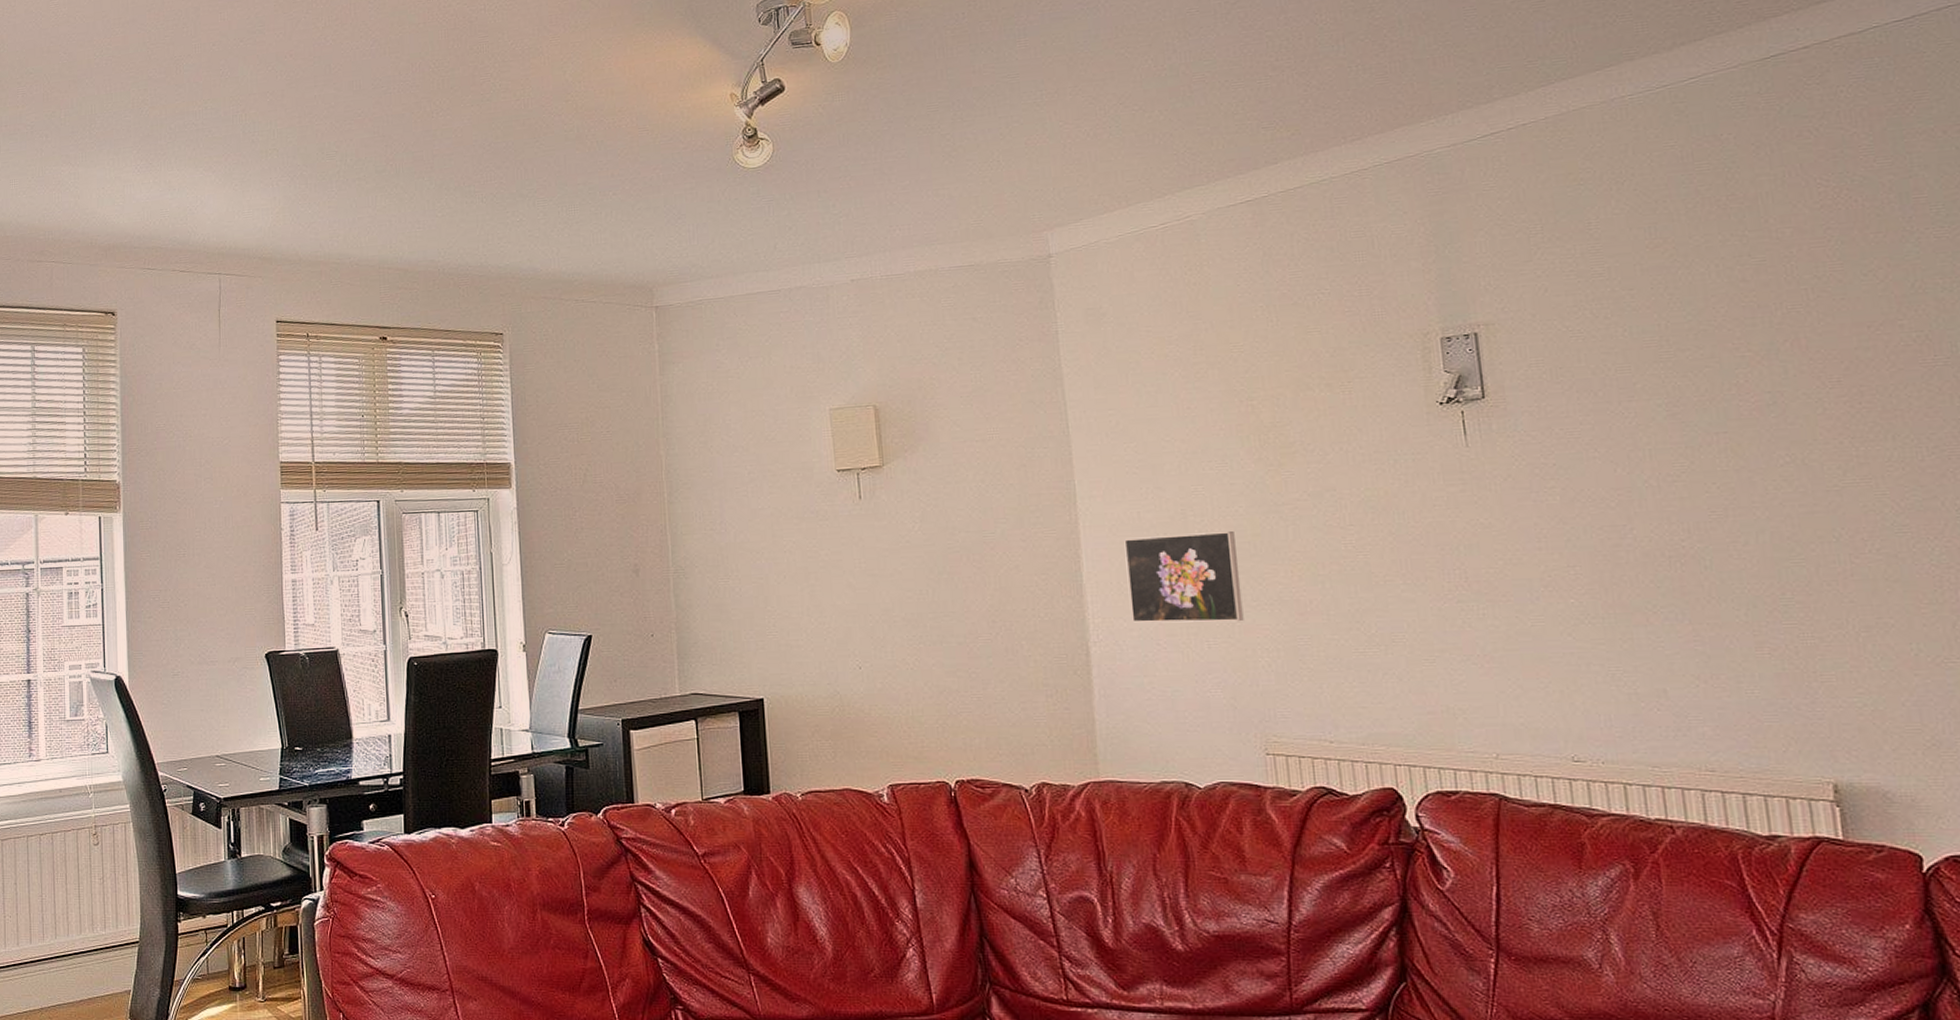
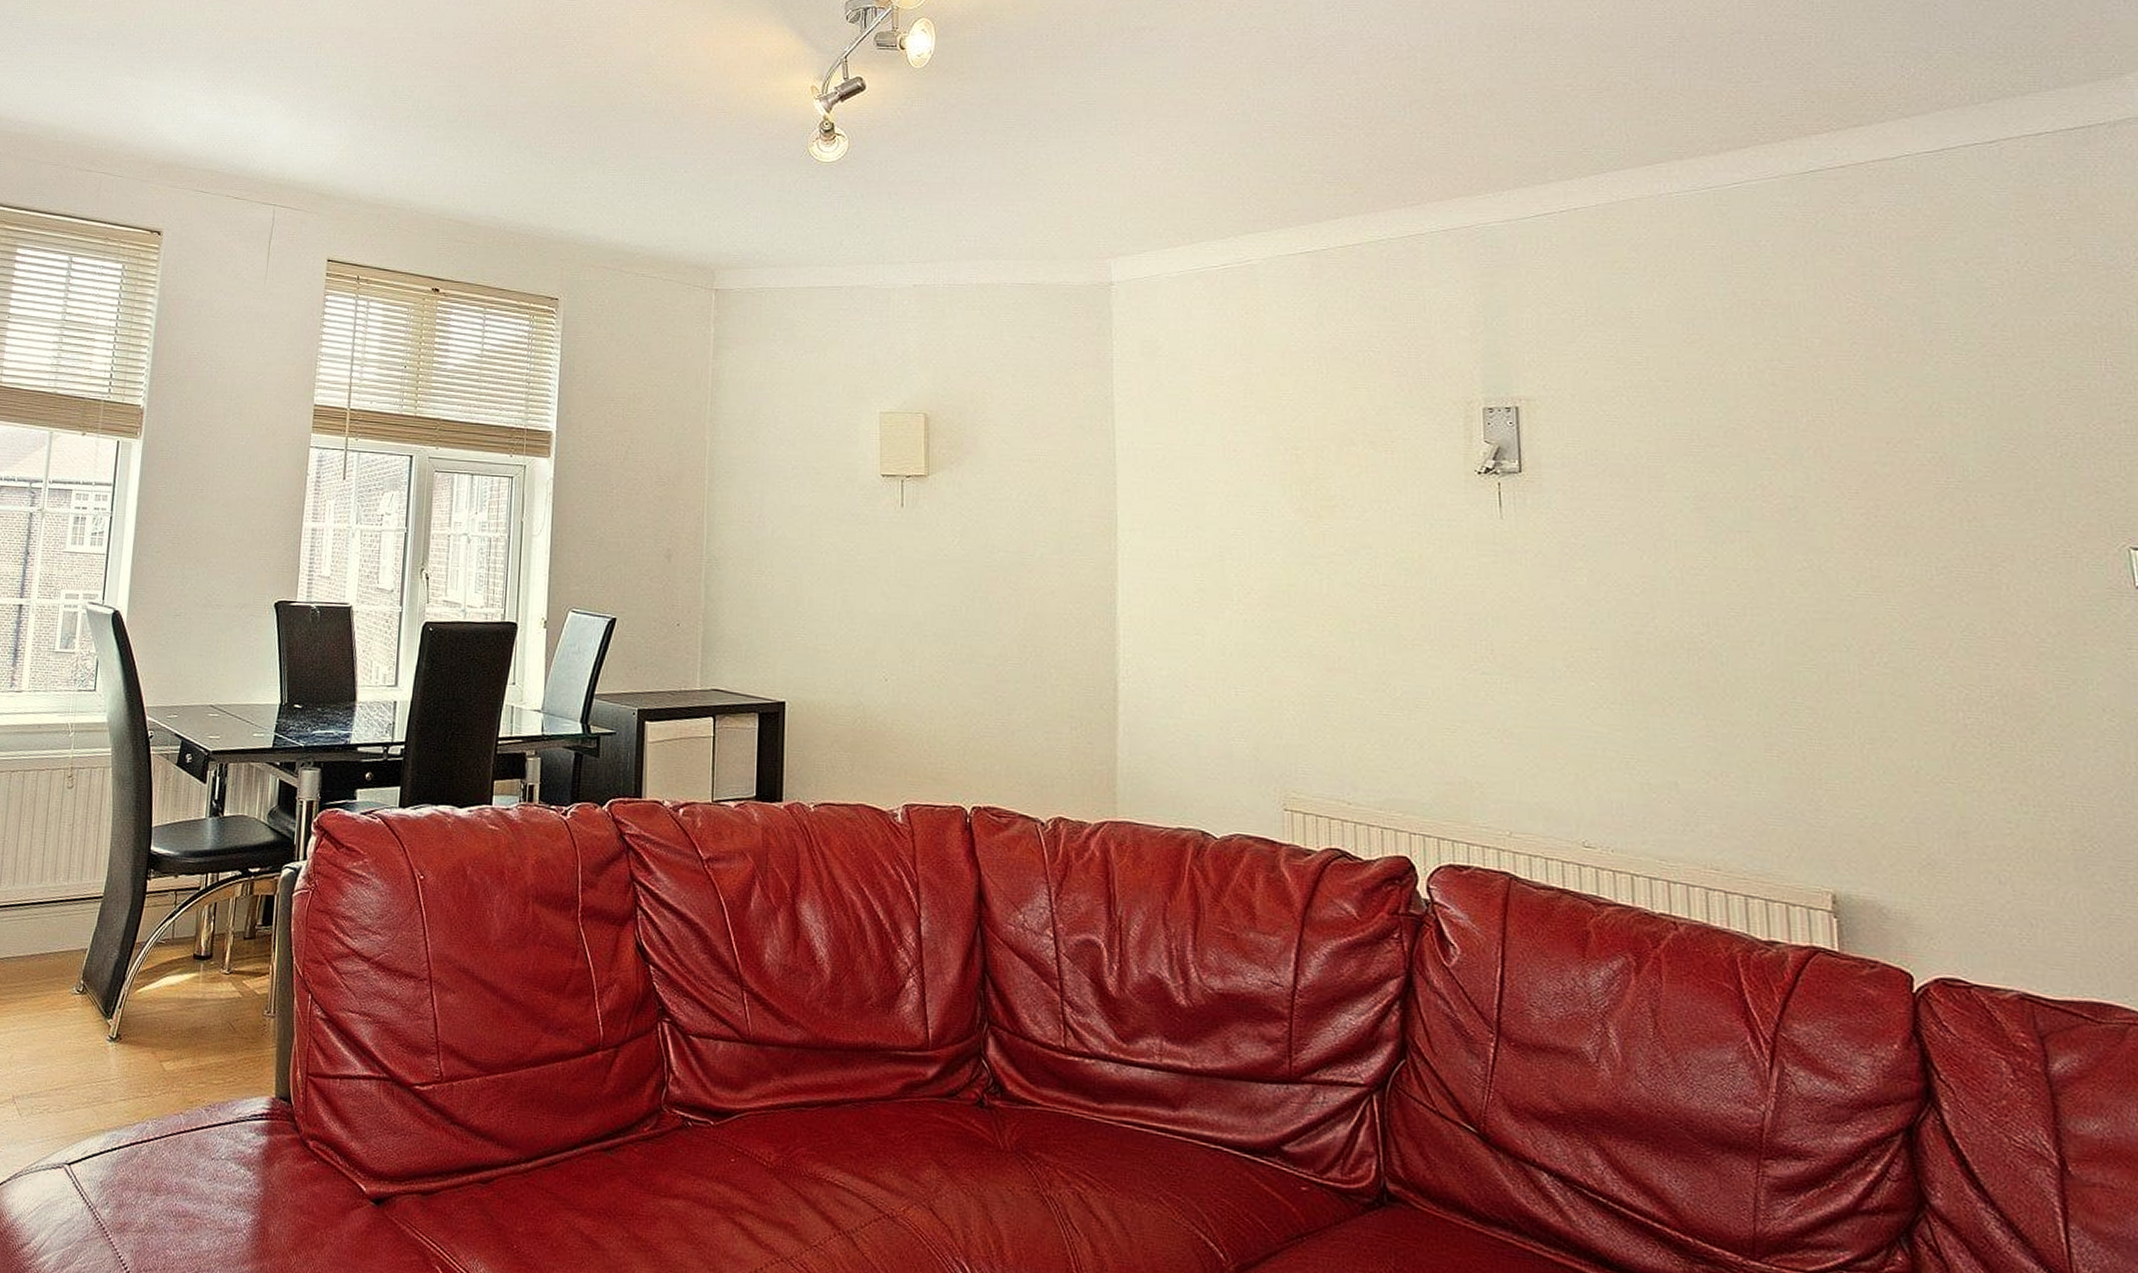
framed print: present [1124,532,1244,623] -> none [1161,575,1273,672]

